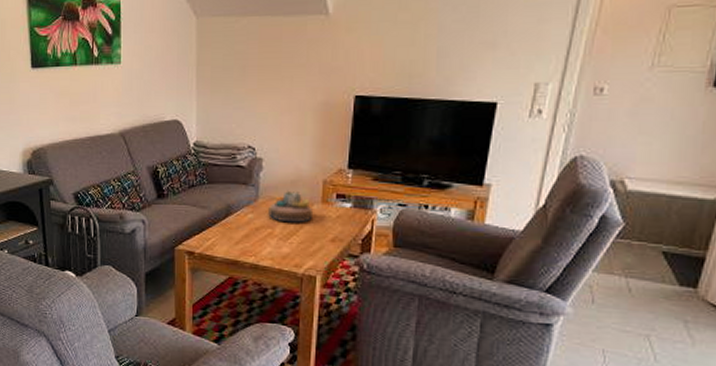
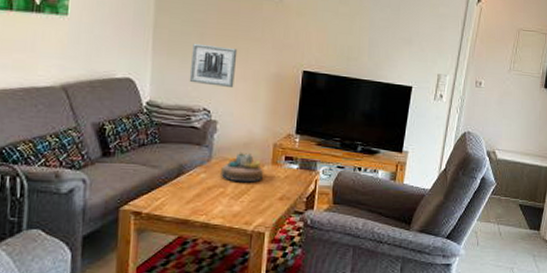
wall art: none [233,77,281,121] -> present [189,43,238,87]

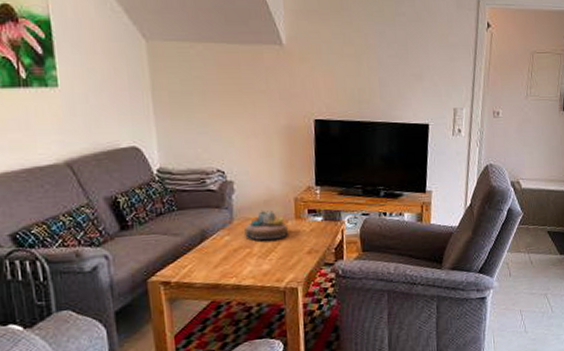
wall art: present [189,43,238,87] -> none [196,102,245,146]

